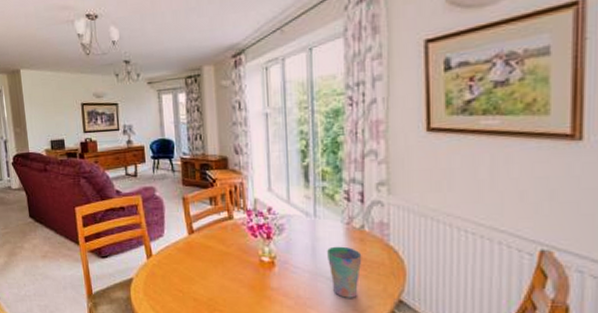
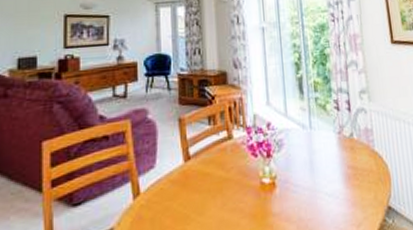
cup: present [327,246,362,298] -> none [323,157,354,213]

